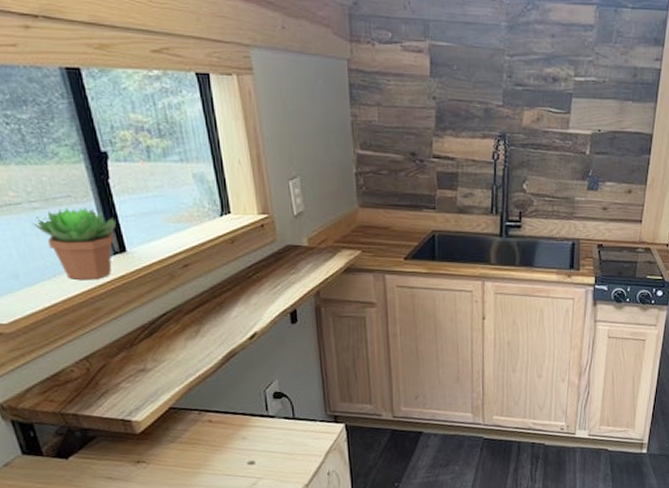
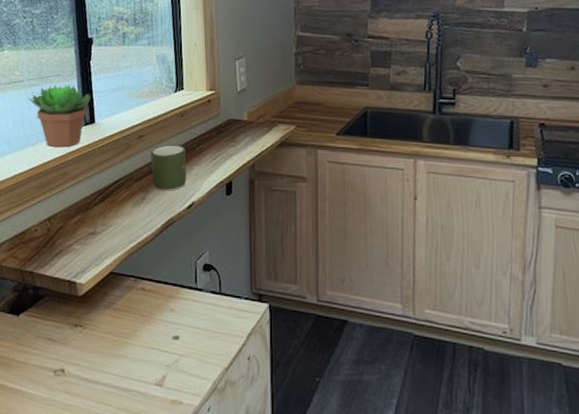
mug: none [199,274,245,323] -> present [150,145,187,191]

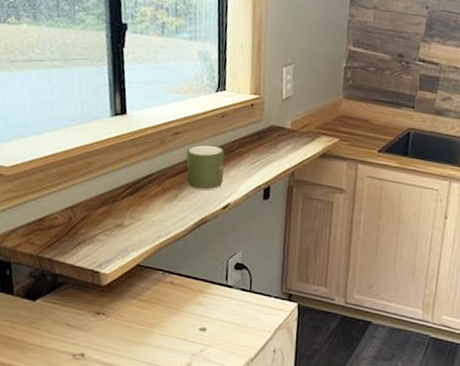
succulent plant: present [28,85,91,148] -> none [50,68,123,136]

